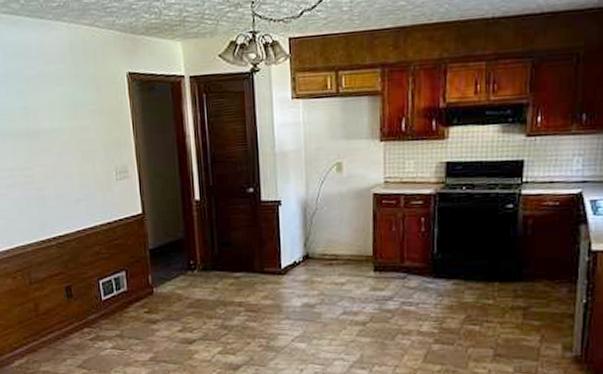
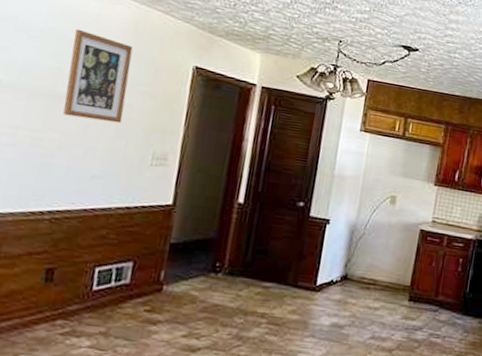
wall art: none [28,64,84,149] -> present [63,28,133,123]

